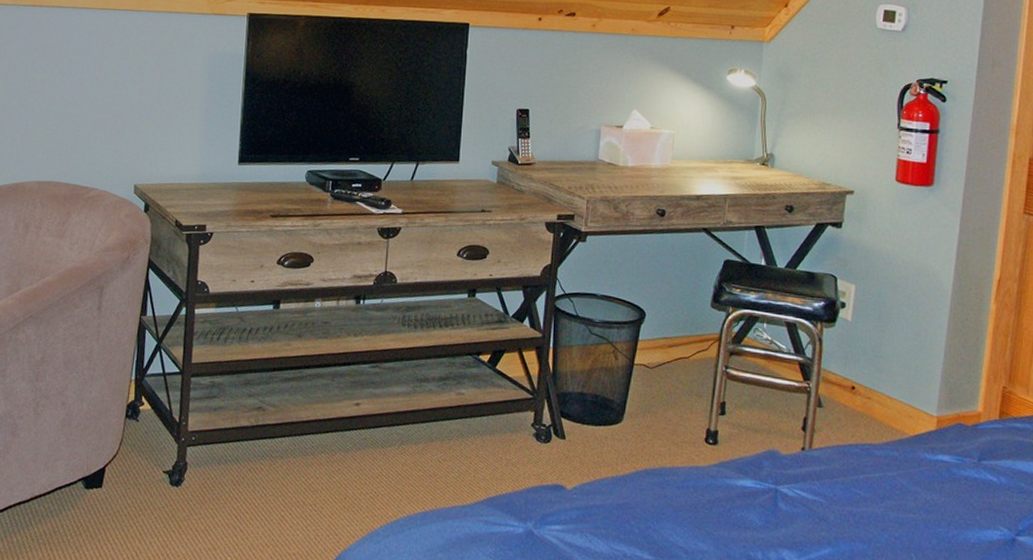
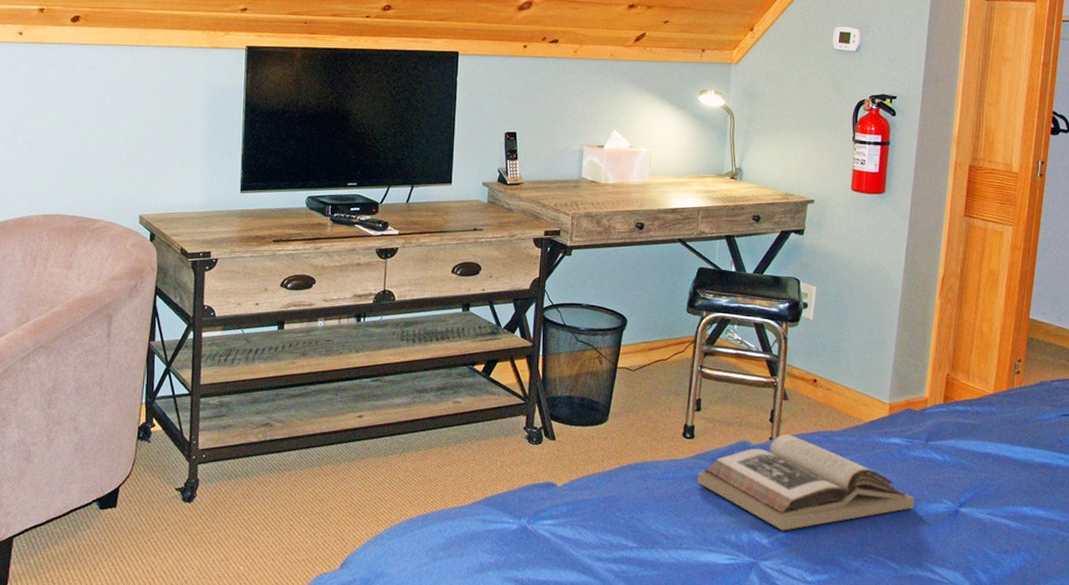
book: none [721,445,965,551] -> present [697,434,914,531]

